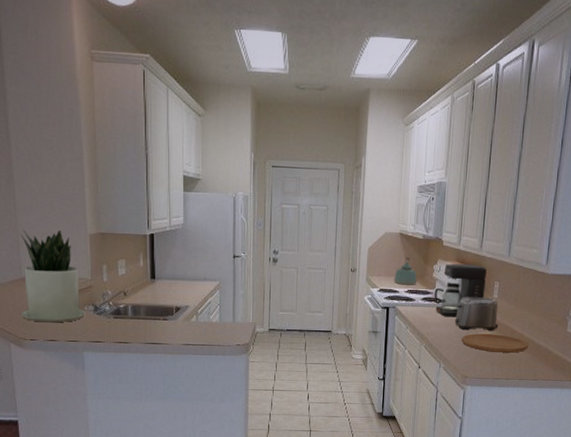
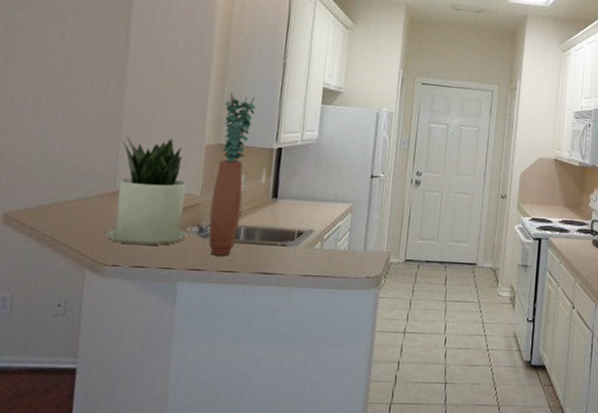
vase: none [100,184,127,330] -> present [208,91,256,256]
kettle: present [394,256,417,285] -> none [547,184,573,215]

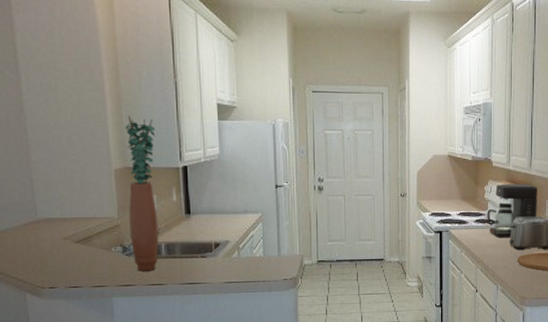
planter: present [106,136,189,246] -> none [34,165,114,268]

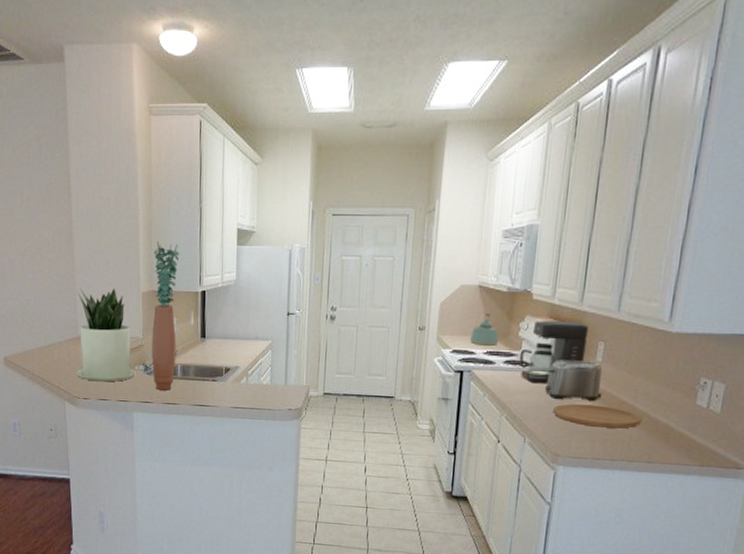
planter: none [34,165,114,268] -> present [76,288,137,382]
kettle: none [445,178,469,208] -> present [470,312,499,346]

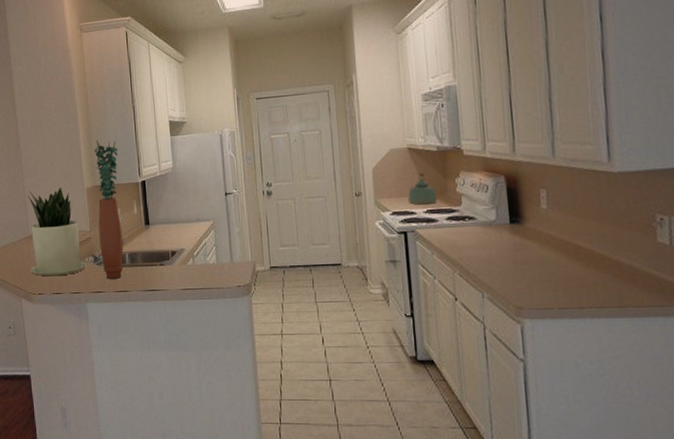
coffee maker: present [519,320,588,384] -> none [461,172,529,237]
toaster: present [544,360,603,401] -> none [493,209,556,250]
cutting board: present [553,403,643,429] -> none [507,252,604,275]

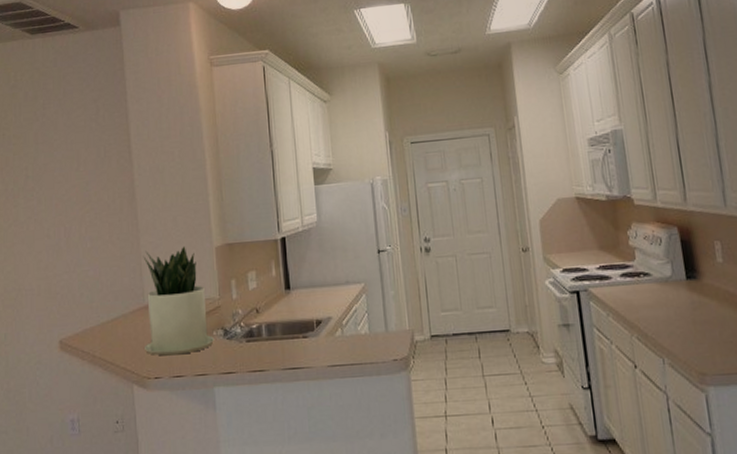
vase: present [94,139,124,279] -> none [225,189,260,357]
kettle: present [408,172,438,205] -> none [578,224,610,261]

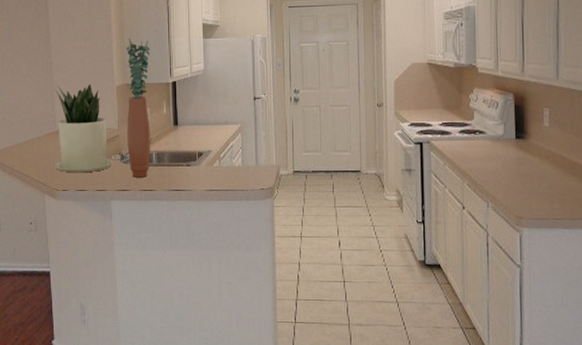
vase: none [225,189,260,357] -> present [126,38,151,178]

